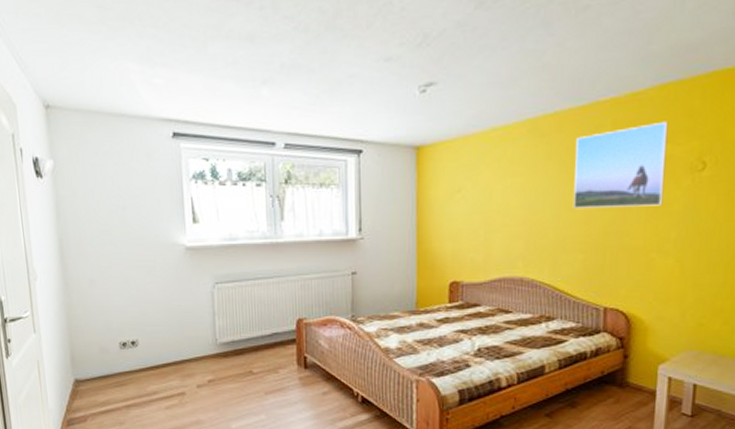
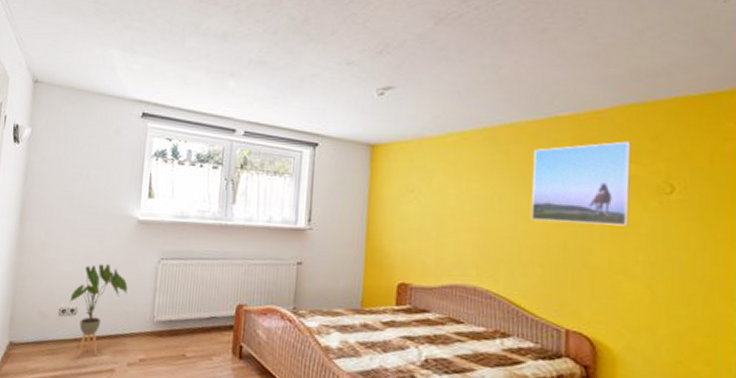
house plant: none [128,293,186,385] -> present [69,263,128,357]

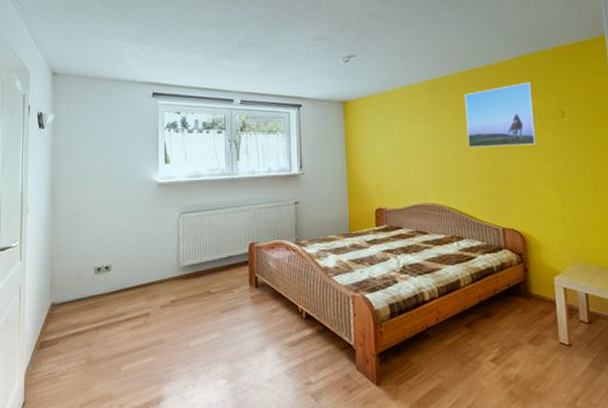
house plant: present [69,263,128,357] -> none [104,223,154,307]

